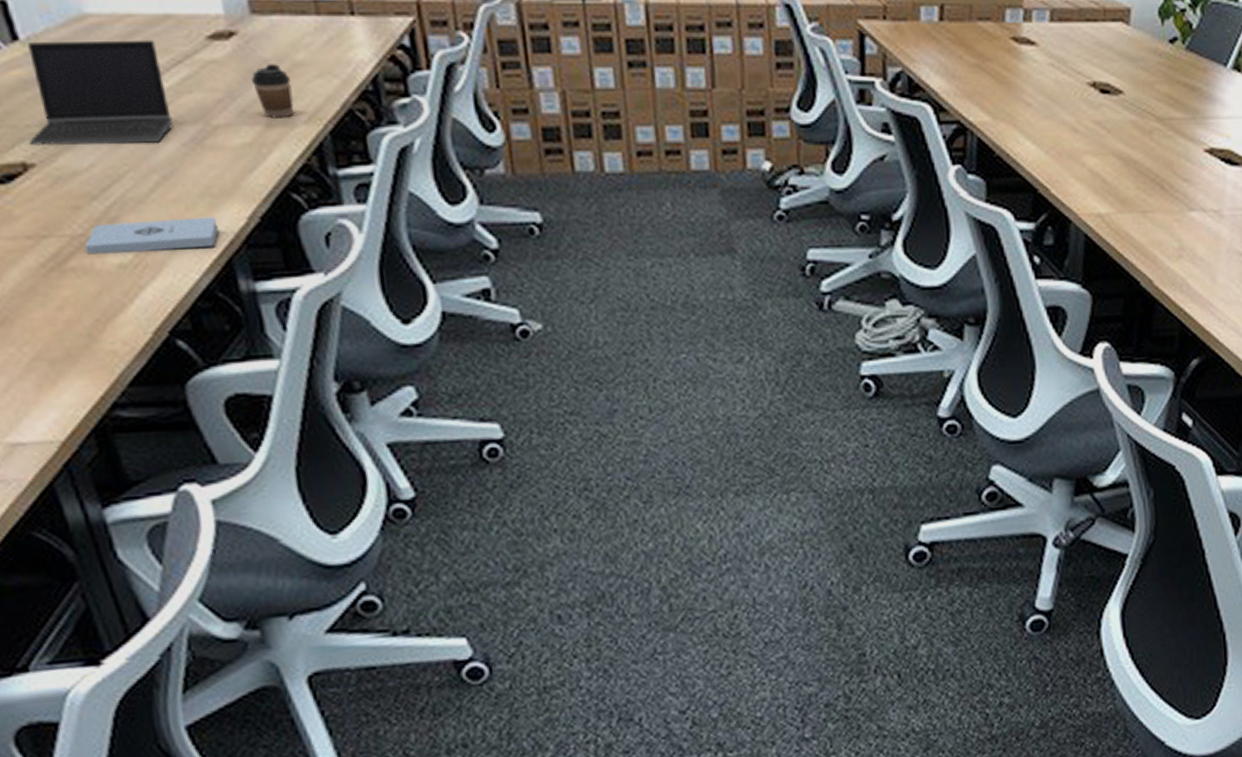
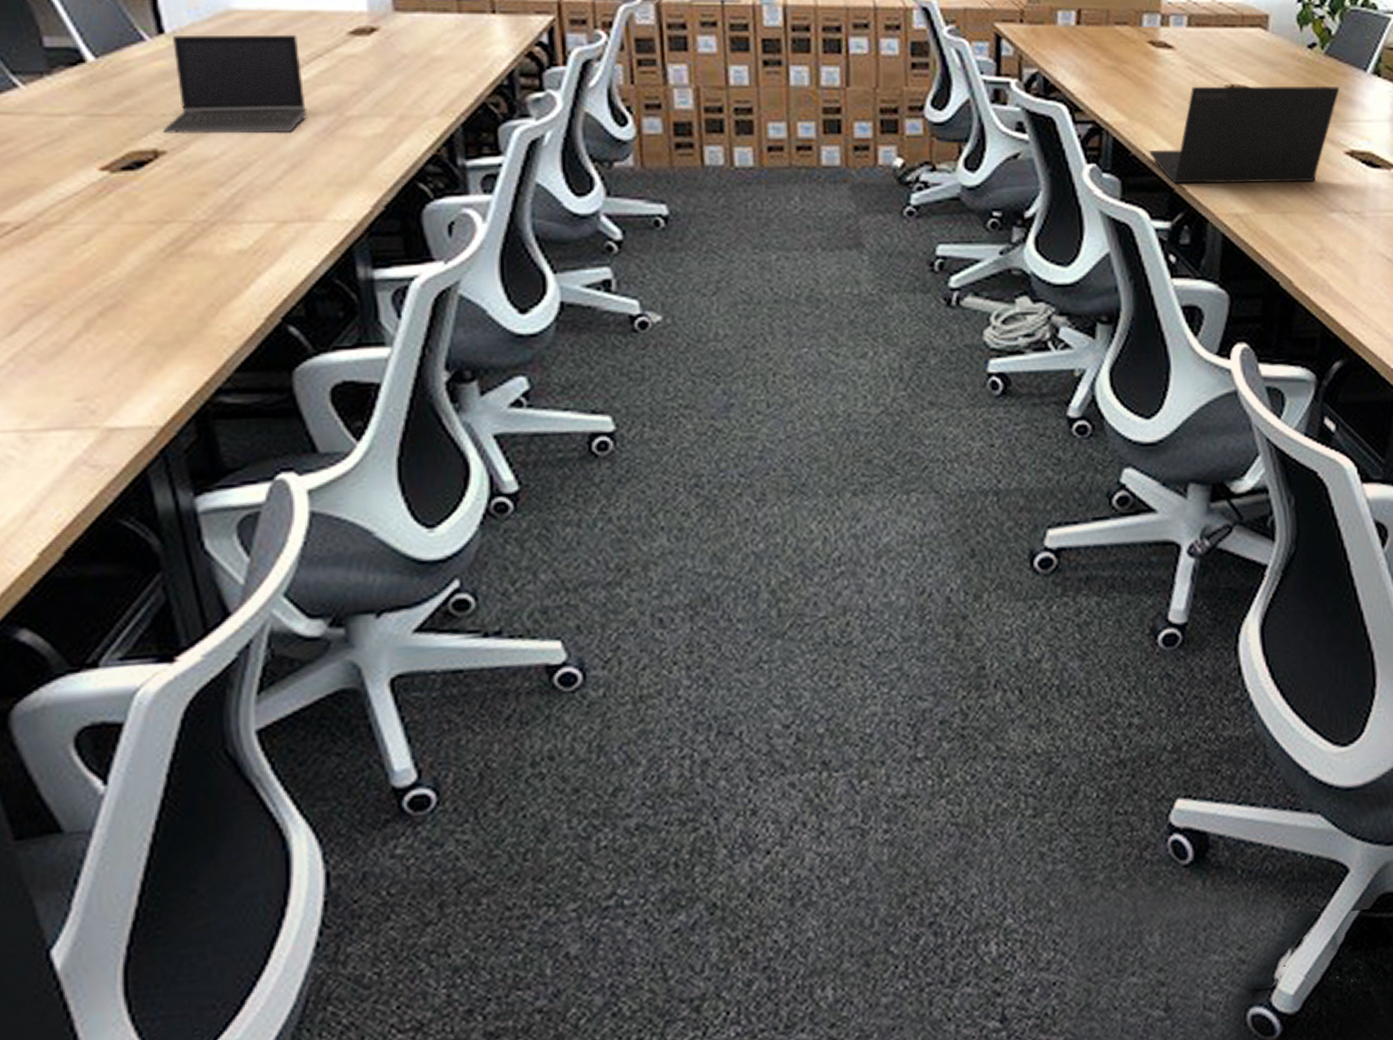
notepad: present [84,217,219,255] -> none [206,205,342,240]
coffee cup: present [250,64,295,118] -> none [388,59,428,110]
laptop: none [1013,81,1200,185] -> present [1149,85,1340,184]

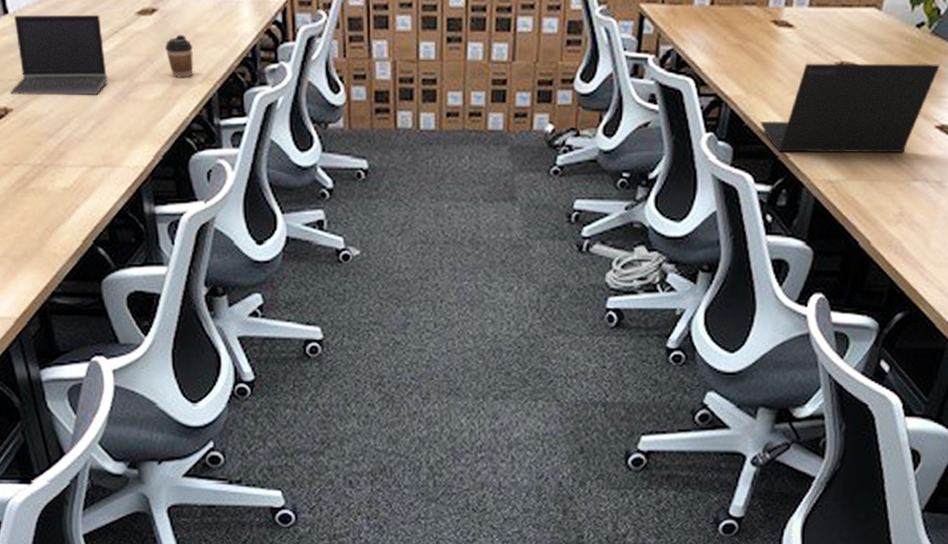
coffee cup: none [388,59,428,110] -> present [164,35,194,78]

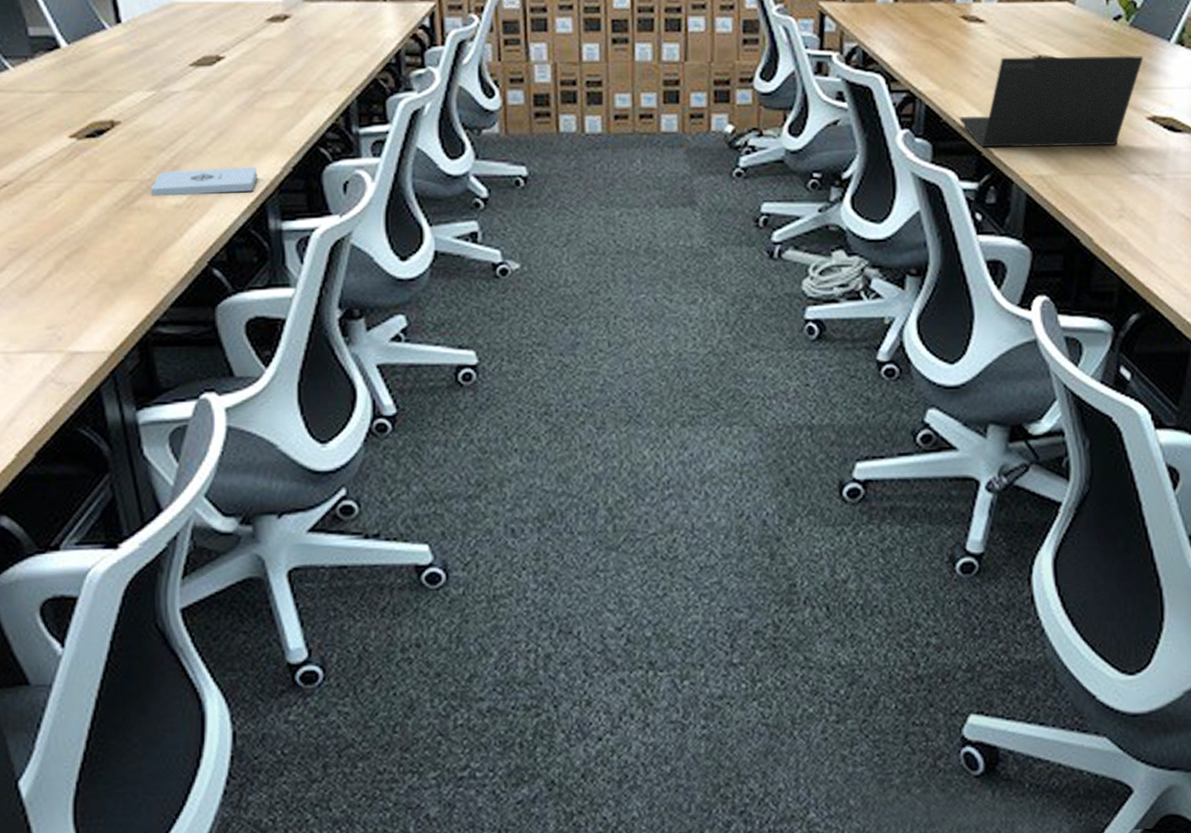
laptop computer: present [9,14,107,96] -> none [118,22,231,108]
notepad: none [41,154,133,179] -> present [150,166,258,196]
coffee cup: present [164,35,194,78] -> none [297,41,330,86]

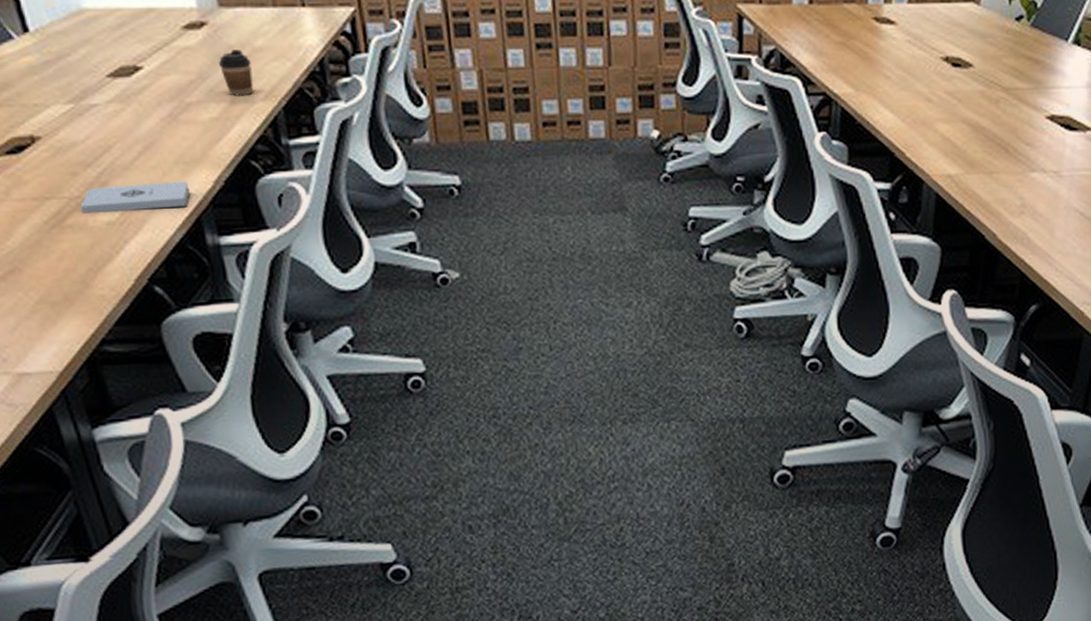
coffee cup: none [297,41,330,86] -> present [218,49,254,96]
laptop: present [959,55,1144,148] -> none [873,55,1043,149]

